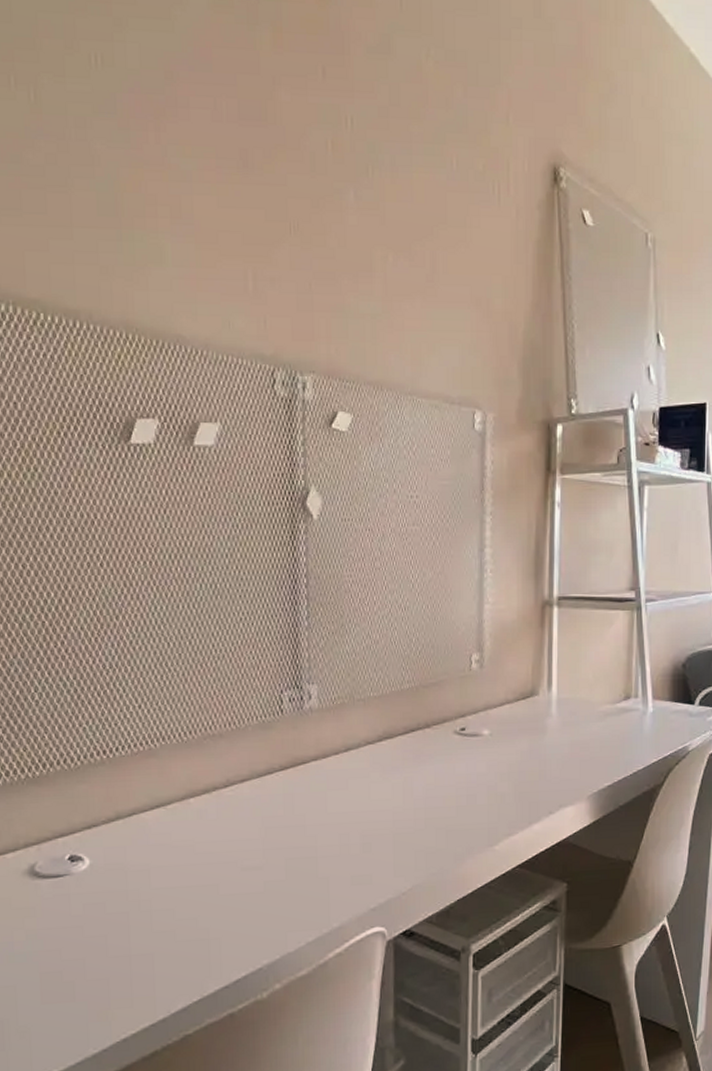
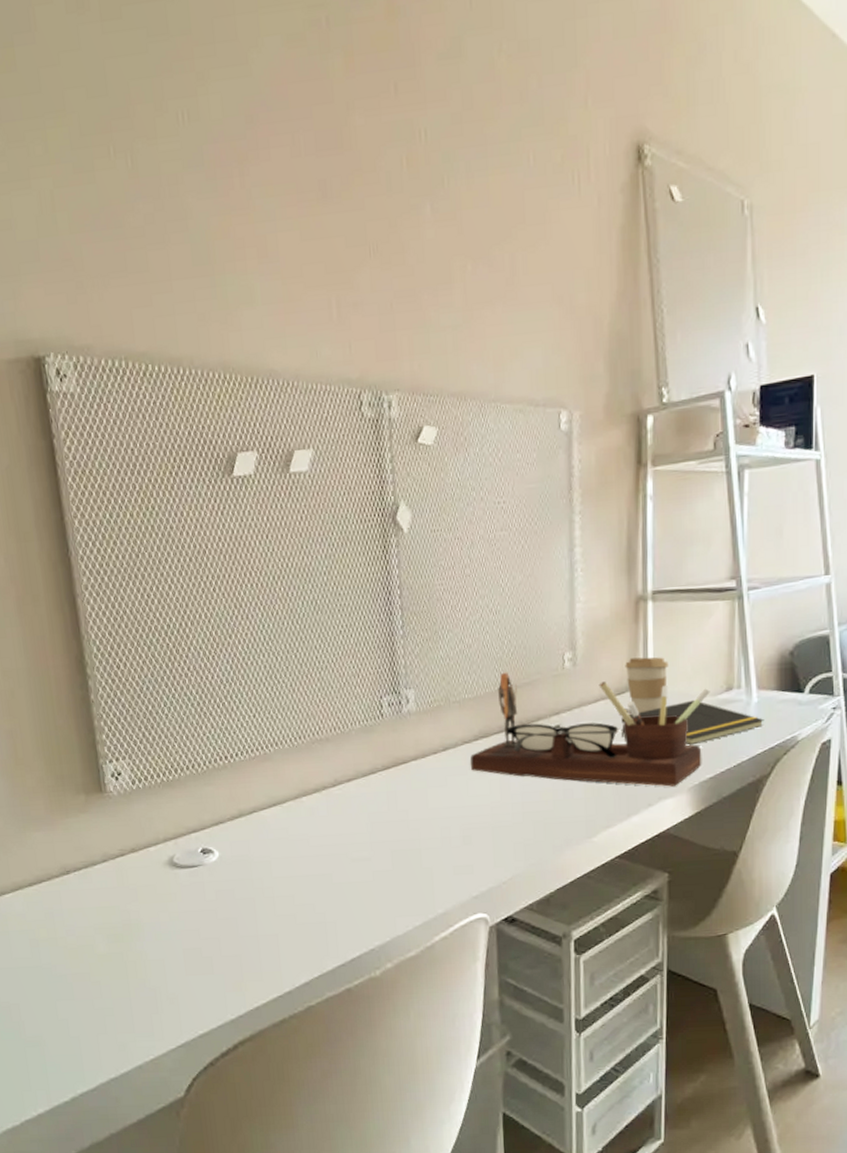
desk organizer: none [374,671,610,794] -> present [470,672,710,787]
notepad: none [524,707,659,753] -> present [621,700,764,746]
coffee cup: none [530,662,572,718] -> present [625,657,669,713]

